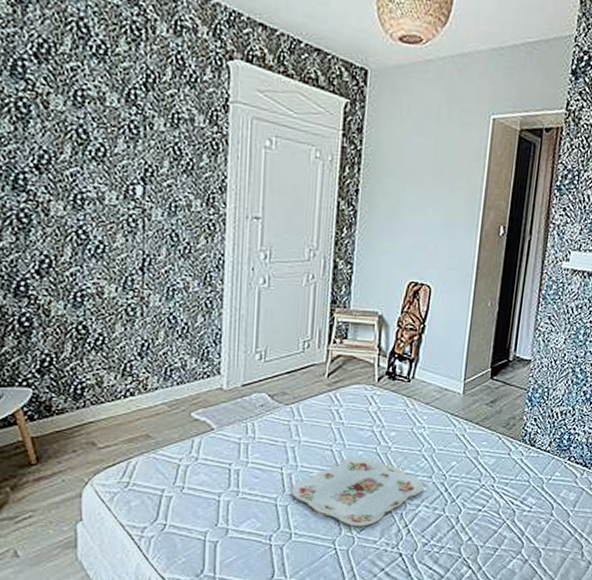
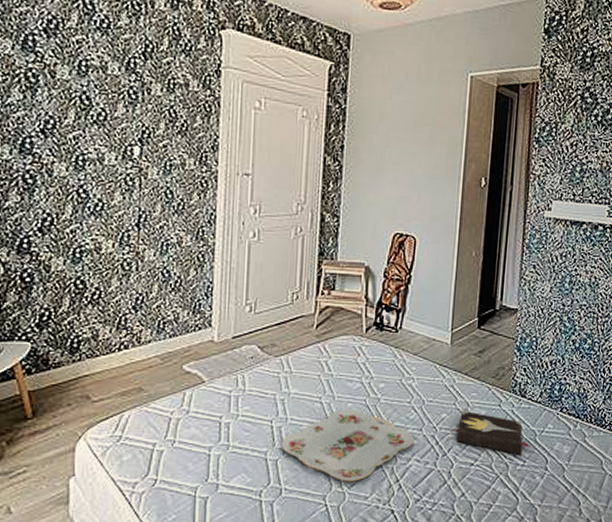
hardback book: none [464,458,537,502] -> present [455,410,530,455]

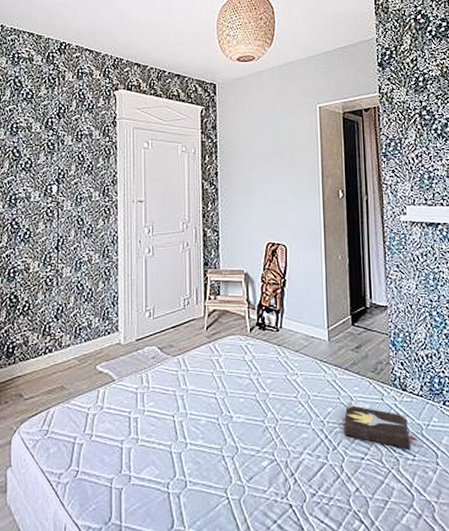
serving tray: present [281,409,415,482] -> none [184,404,305,475]

